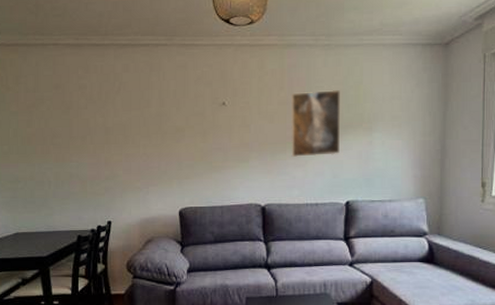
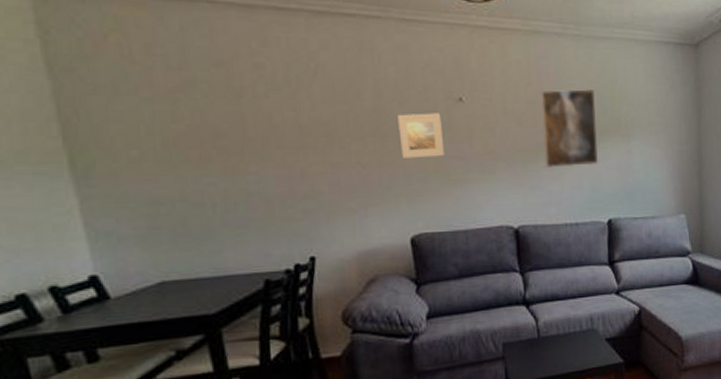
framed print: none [175,115,209,150] -> present [398,113,445,159]

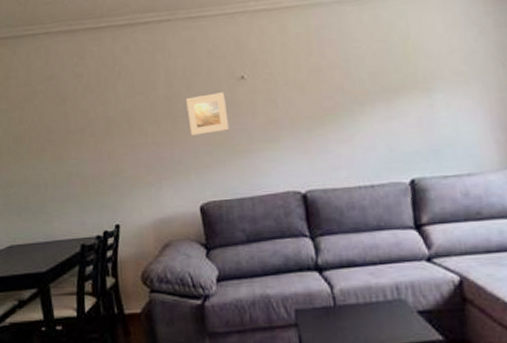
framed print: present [541,89,598,168] -> none [323,48,393,131]

